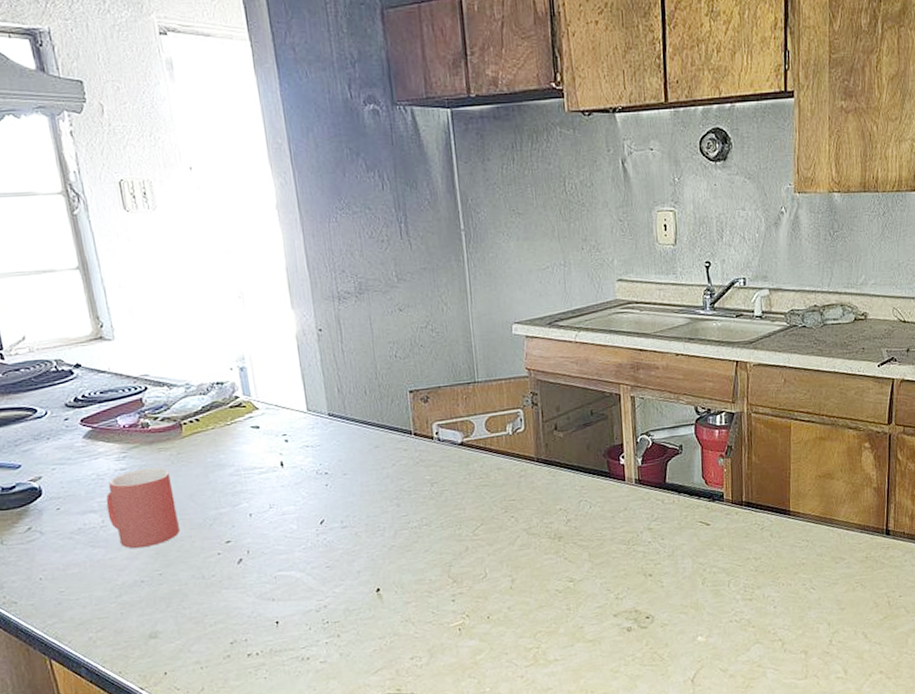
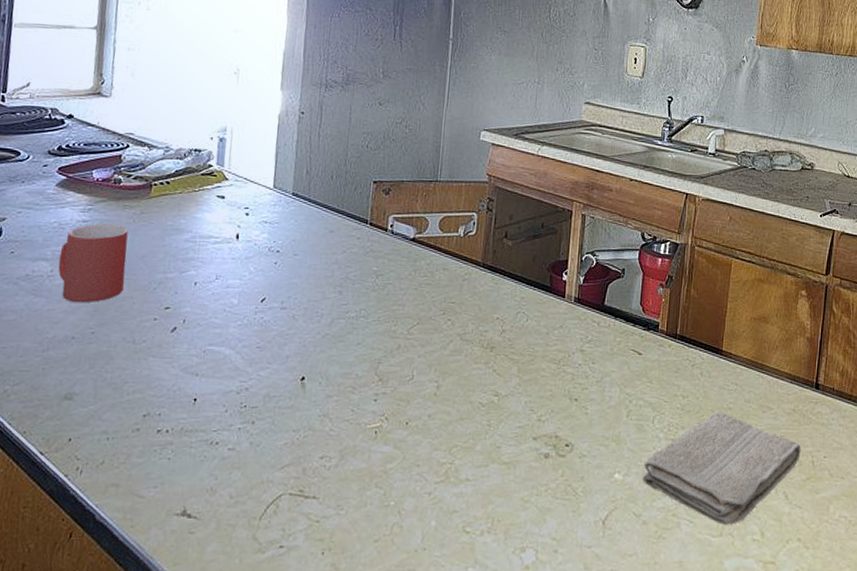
washcloth: none [724,568,876,669] -> present [643,411,801,525]

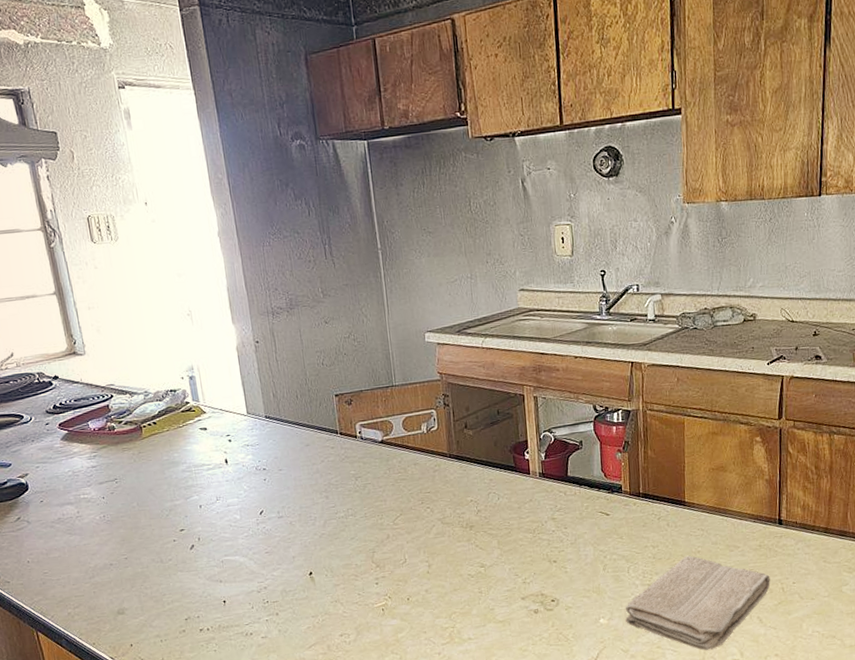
mug: present [58,223,129,303] -> none [80,465,142,536]

